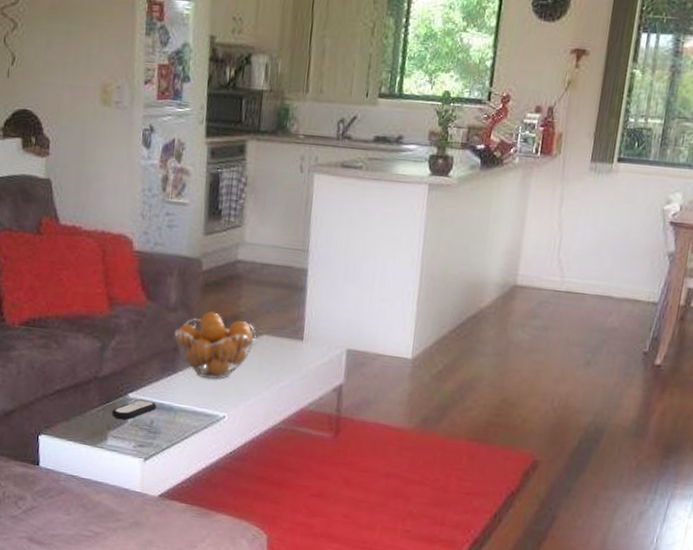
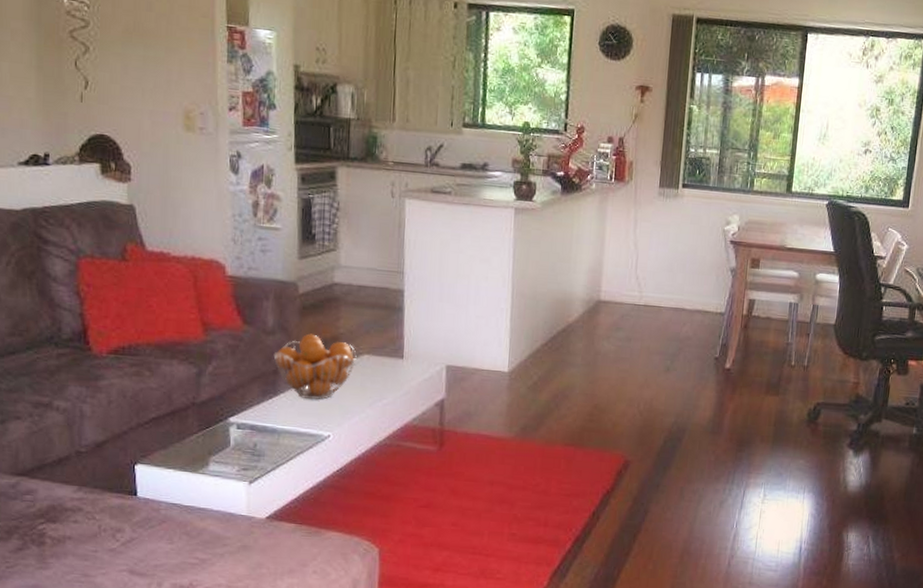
remote control: present [112,399,157,420] -> none [212,423,260,445]

